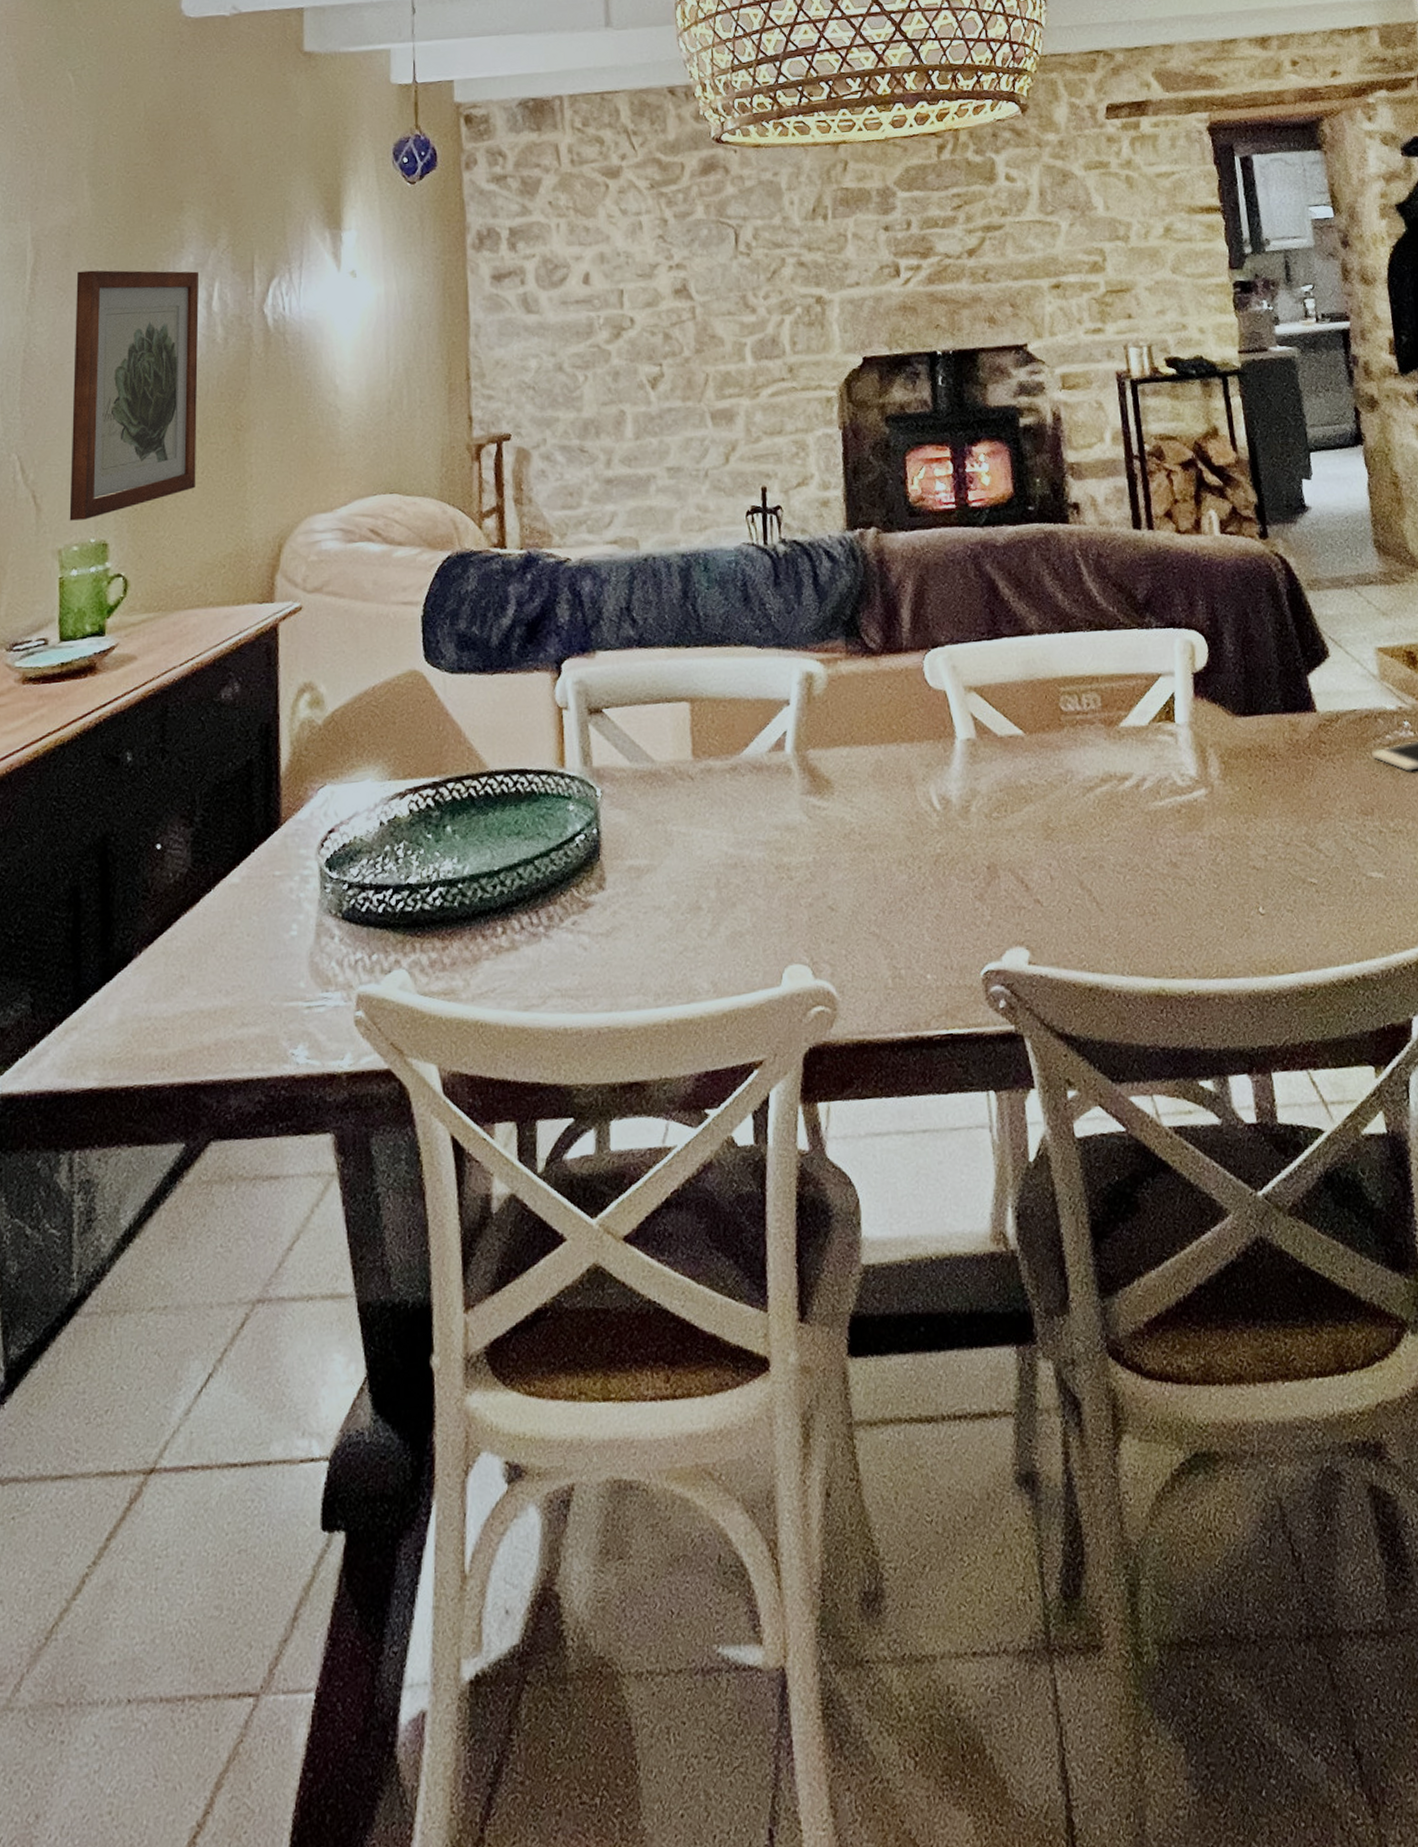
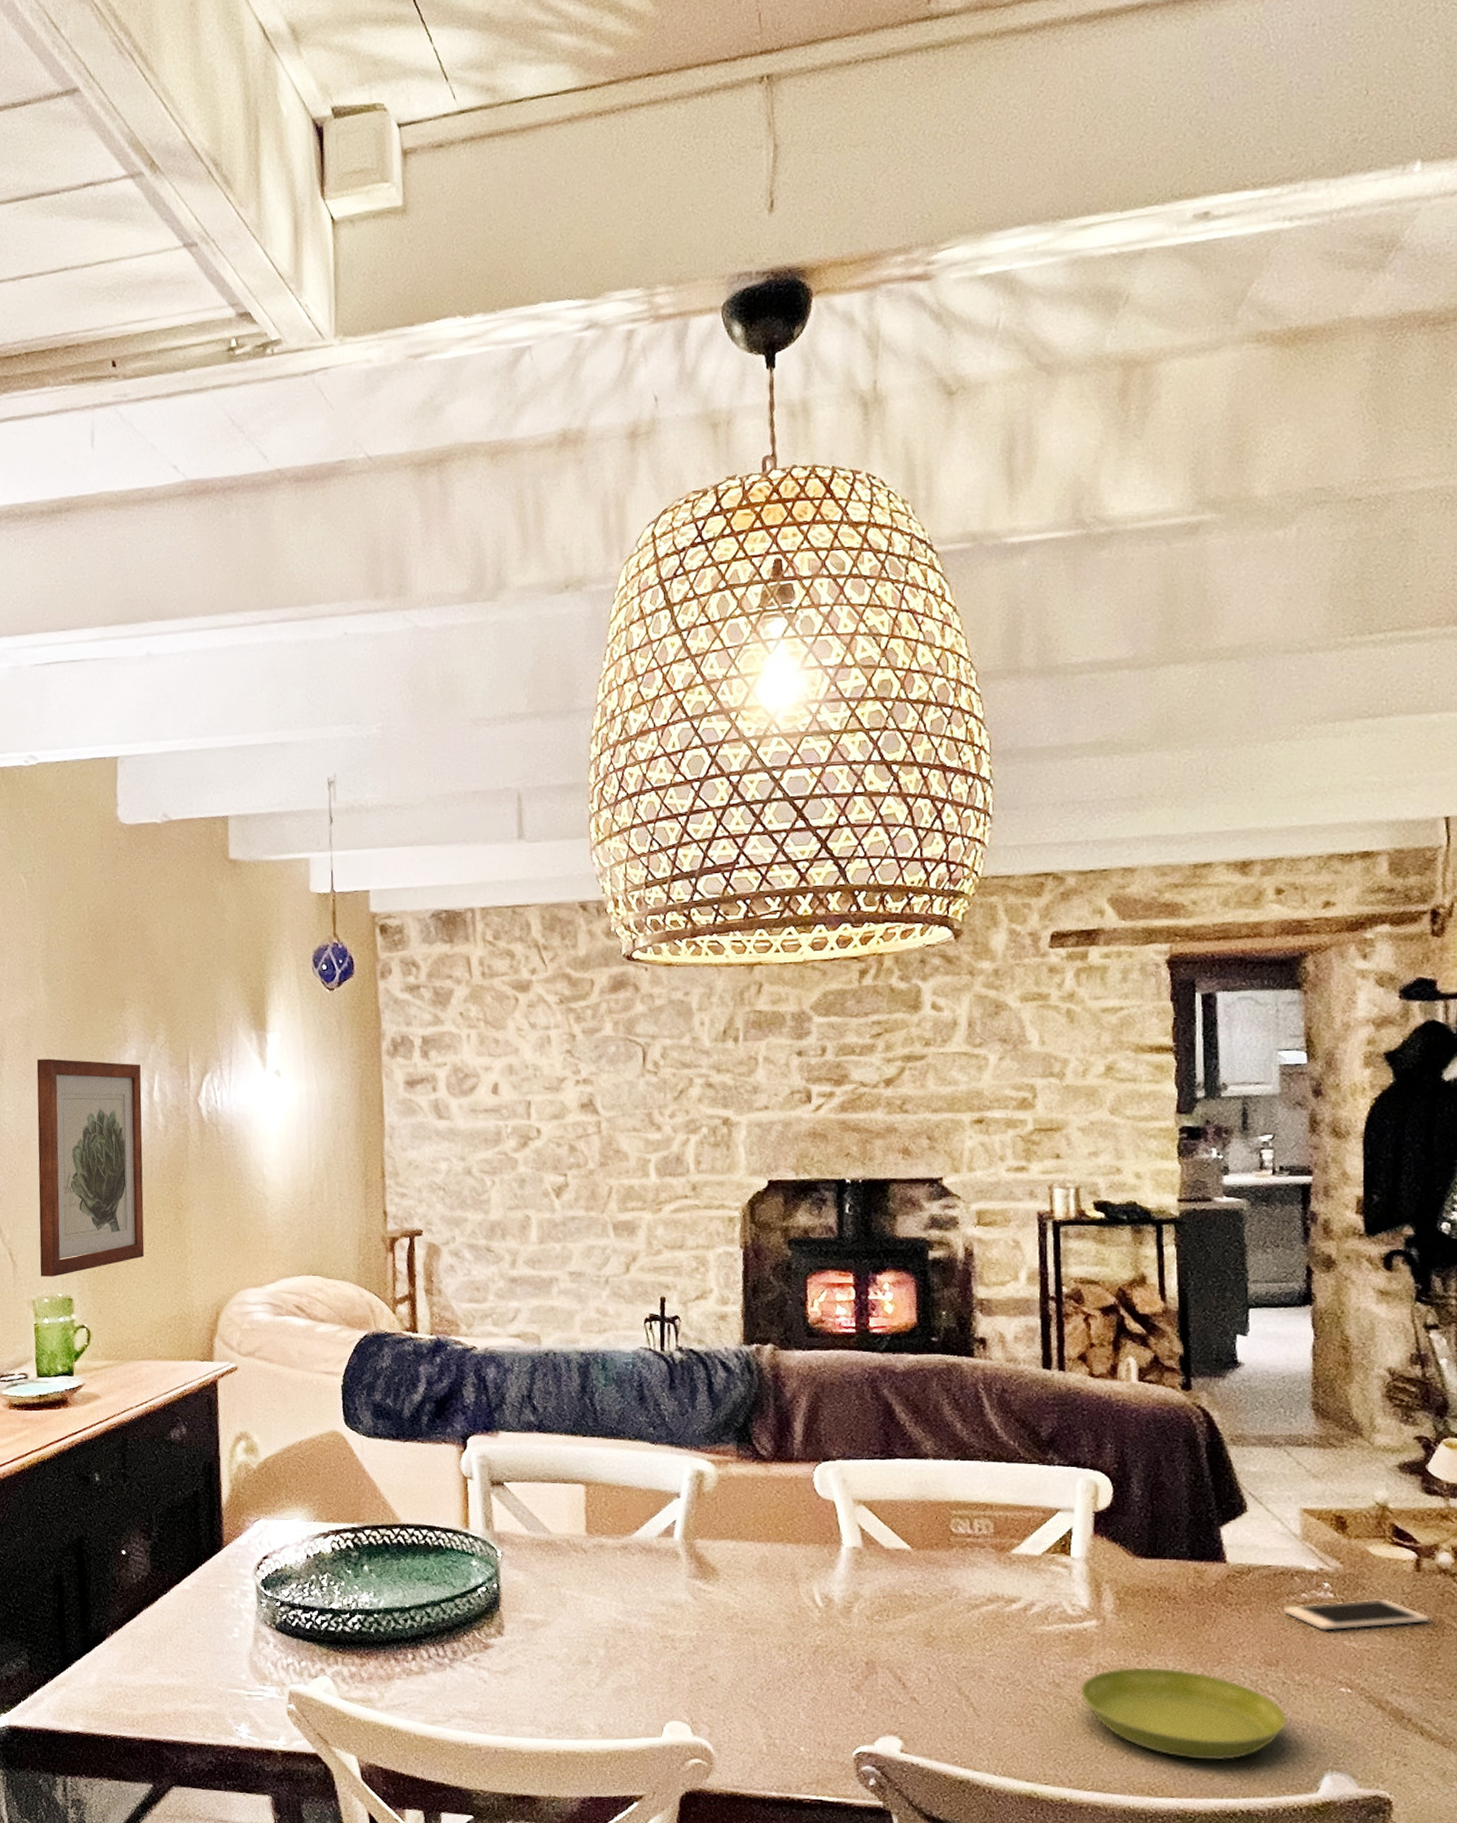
saucer: none [1195,830,1388,928] -> present [1079,1667,1287,1761]

